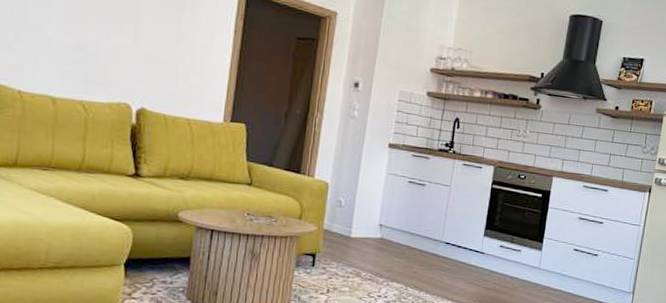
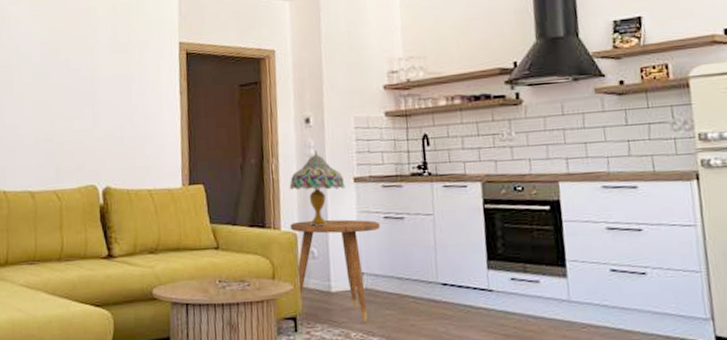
side table: none [322,173,404,266] -> present [289,219,380,323]
table lamp: none [328,113,380,180] -> present [289,151,346,226]

